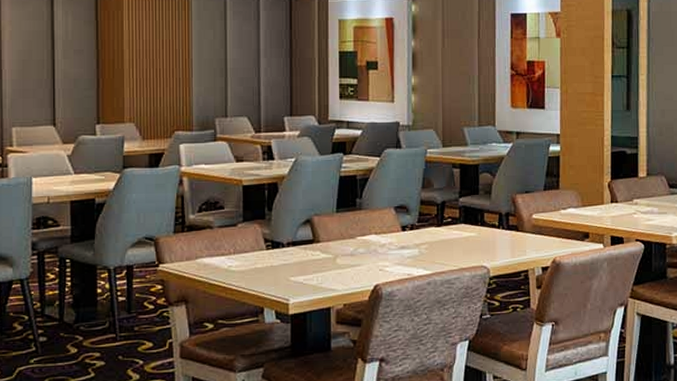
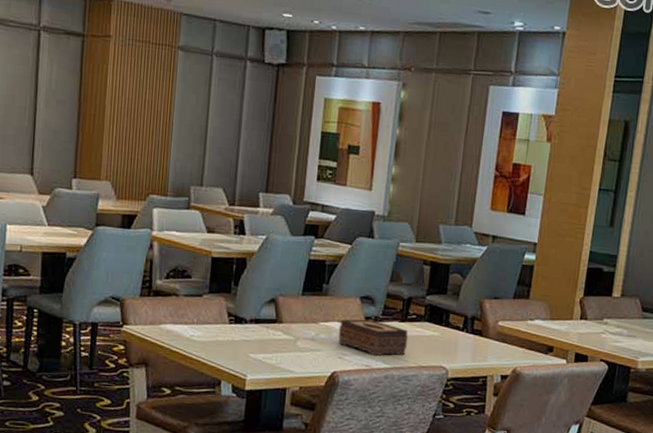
tissue box: none [376,228,446,264] -> present [338,319,409,356]

